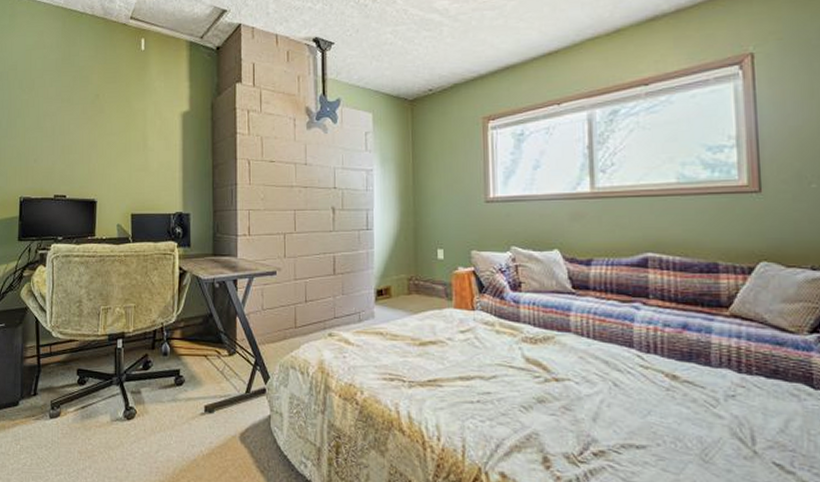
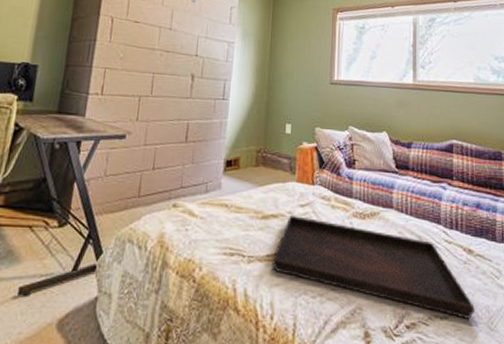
serving tray: none [434,341,682,451] -> present [272,214,475,320]

